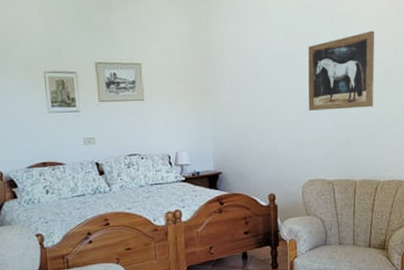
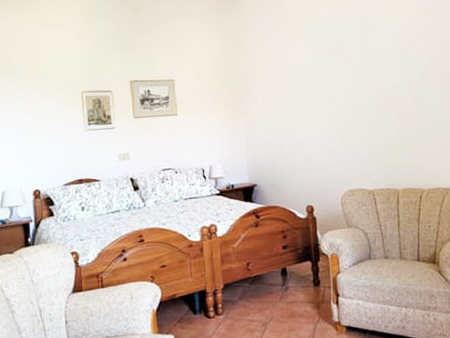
wall art: present [308,30,374,111] -> none [339,37,411,119]

